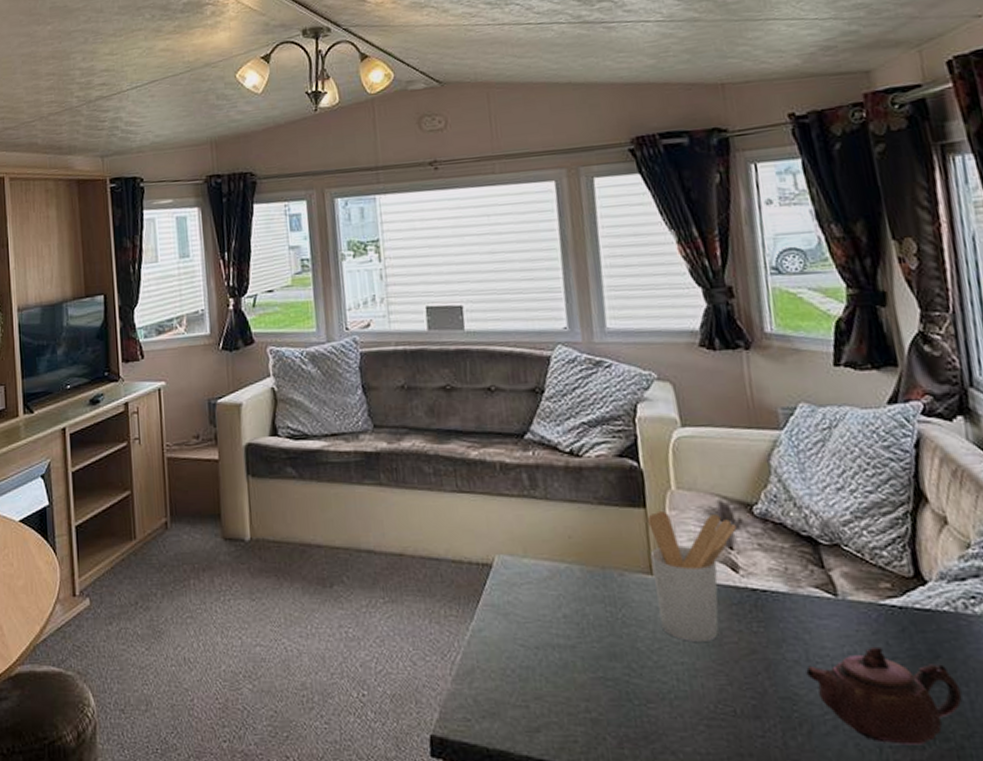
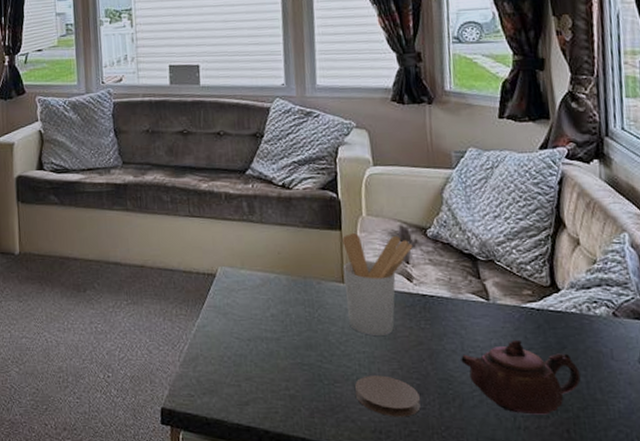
coaster: none [673,693,759,748] -> present [354,375,421,417]

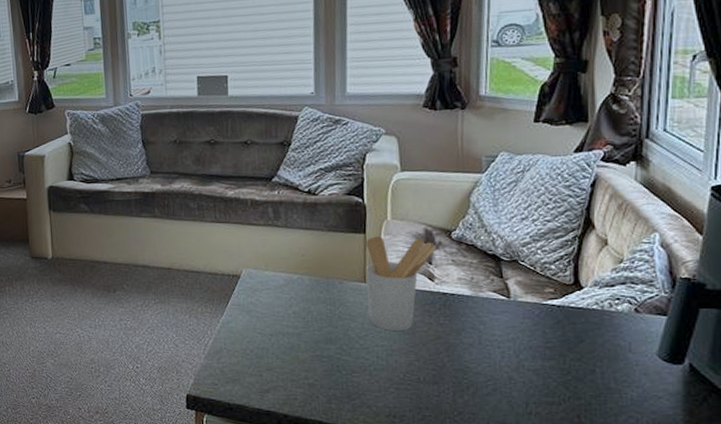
coaster: present [354,375,421,417] -> none [371,366,436,404]
teapot: present [461,339,581,415] -> none [477,334,596,402]

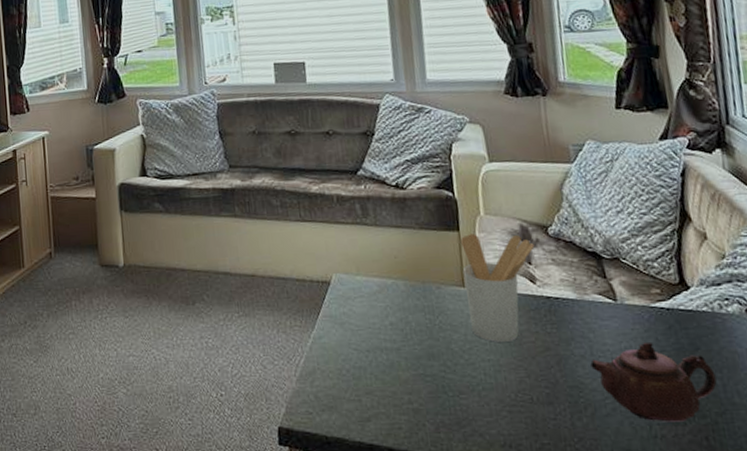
teapot: none [477,334,596,402] -> present [590,341,717,422]

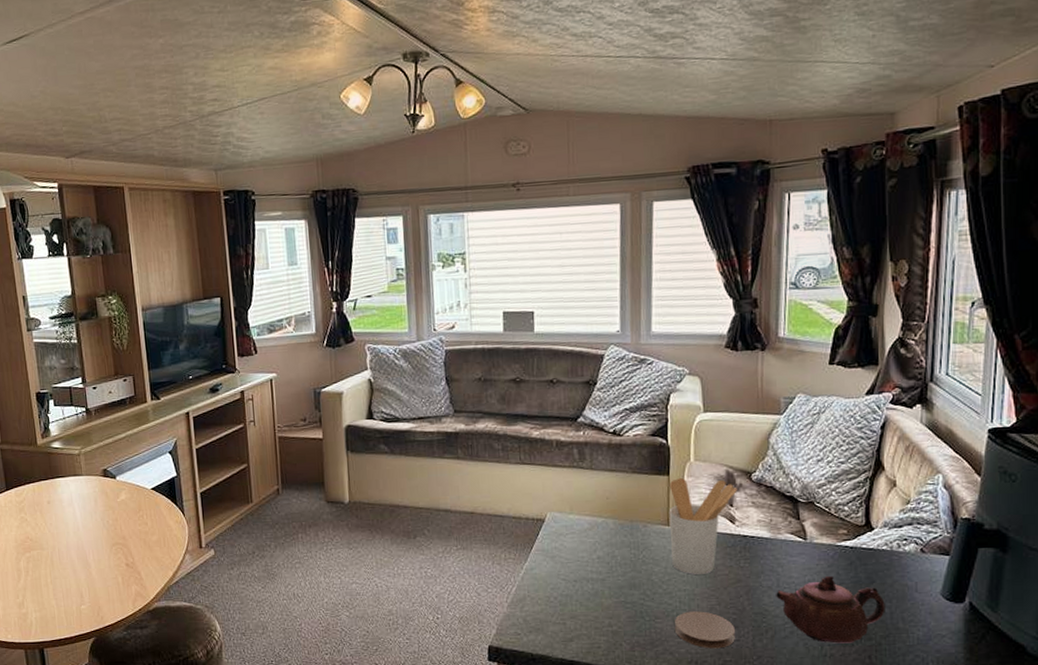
coaster: none [481,385,551,429] -> present [674,611,736,649]

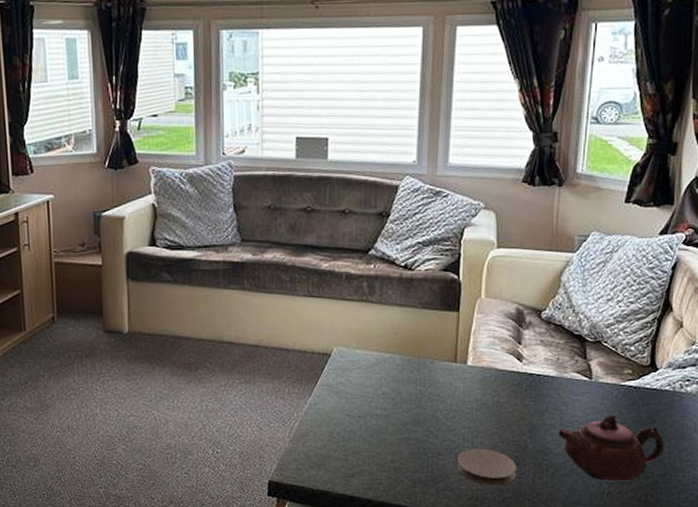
utensil holder: present [668,477,737,574] -> none [457,313,527,412]

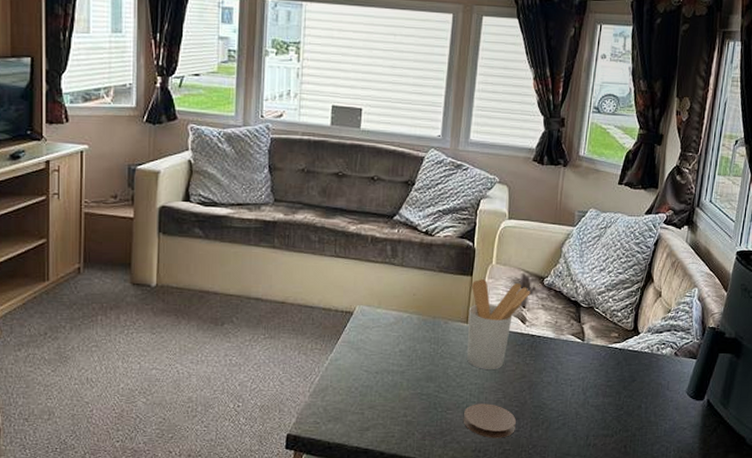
utensil holder: none [457,313,527,412] -> present [467,278,531,369]
teapot: present [558,415,664,482] -> none [554,373,642,434]

